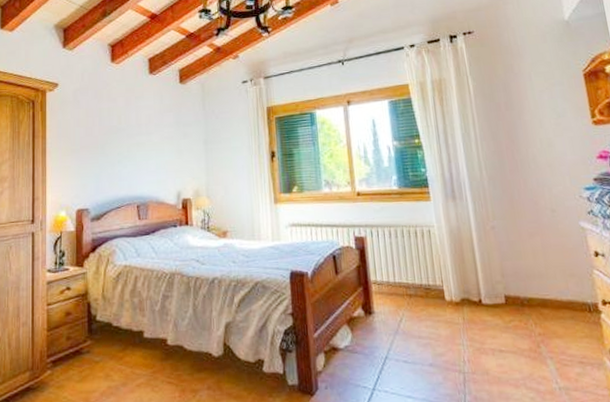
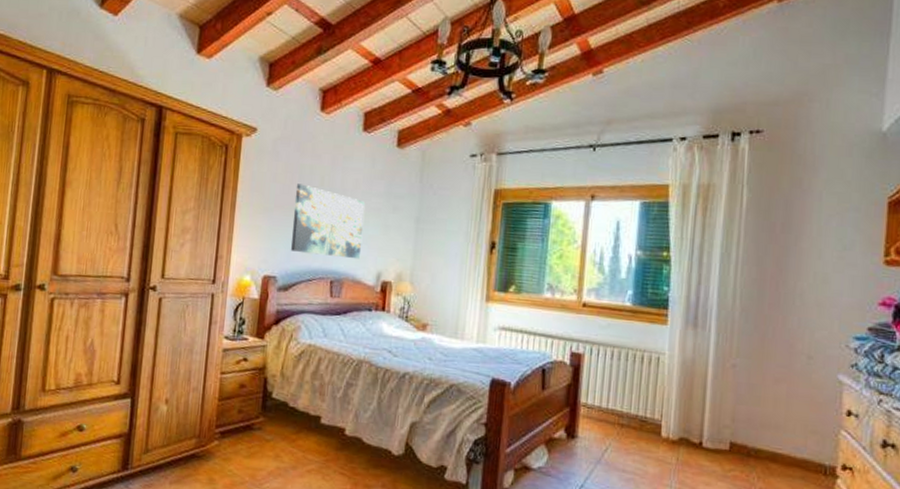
wall art: none [97,125,161,185] -> present [291,183,365,260]

